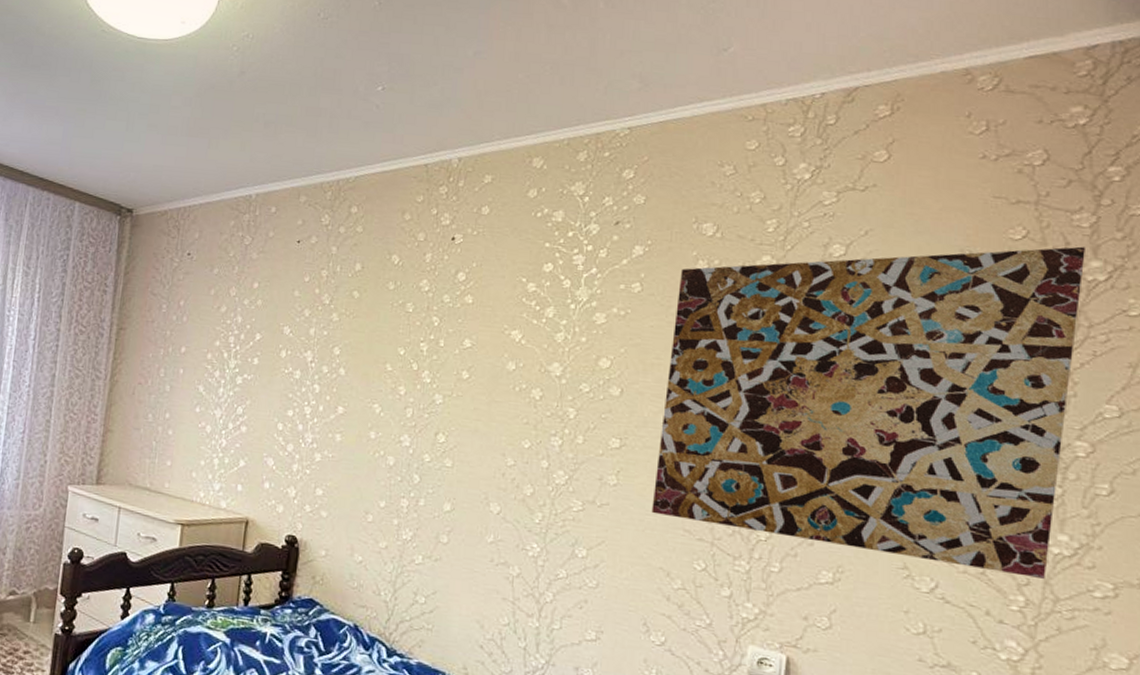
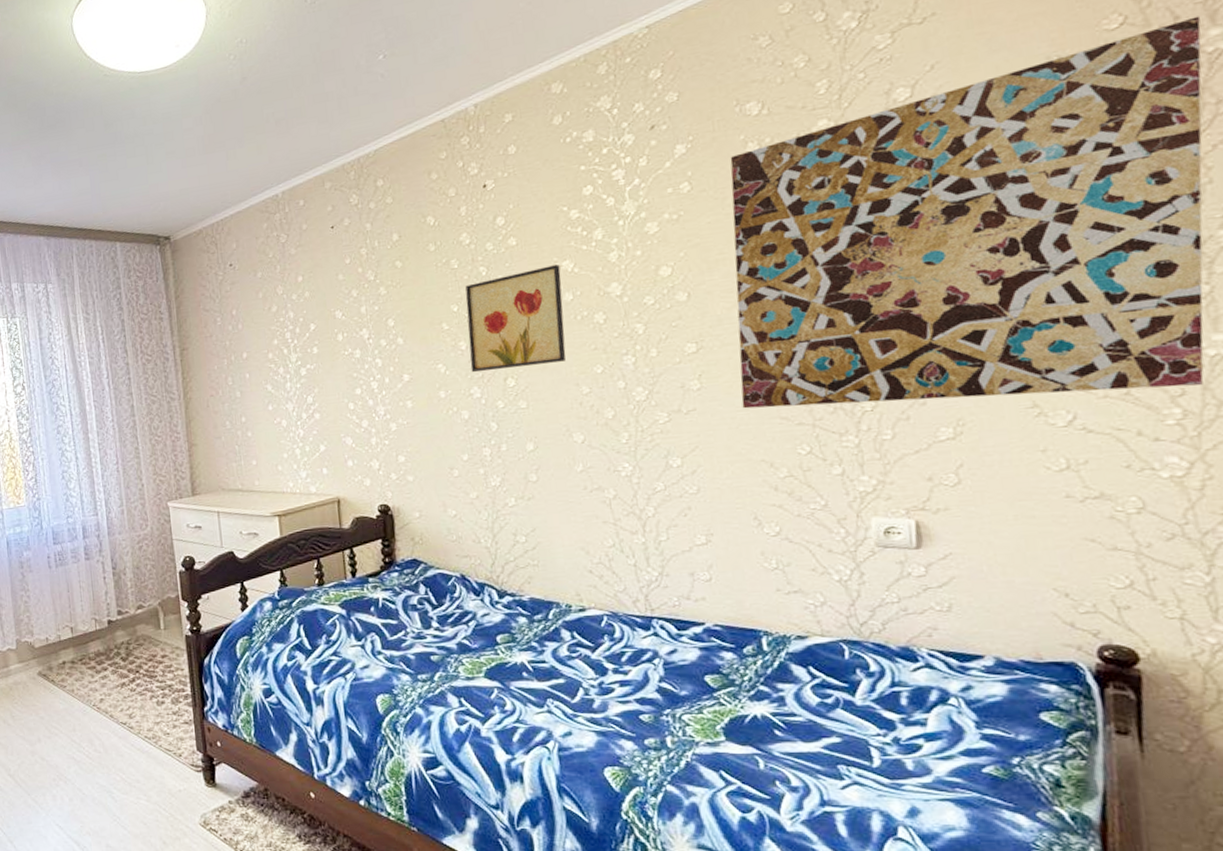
wall art: none [405,331,509,429] -> present [465,264,566,373]

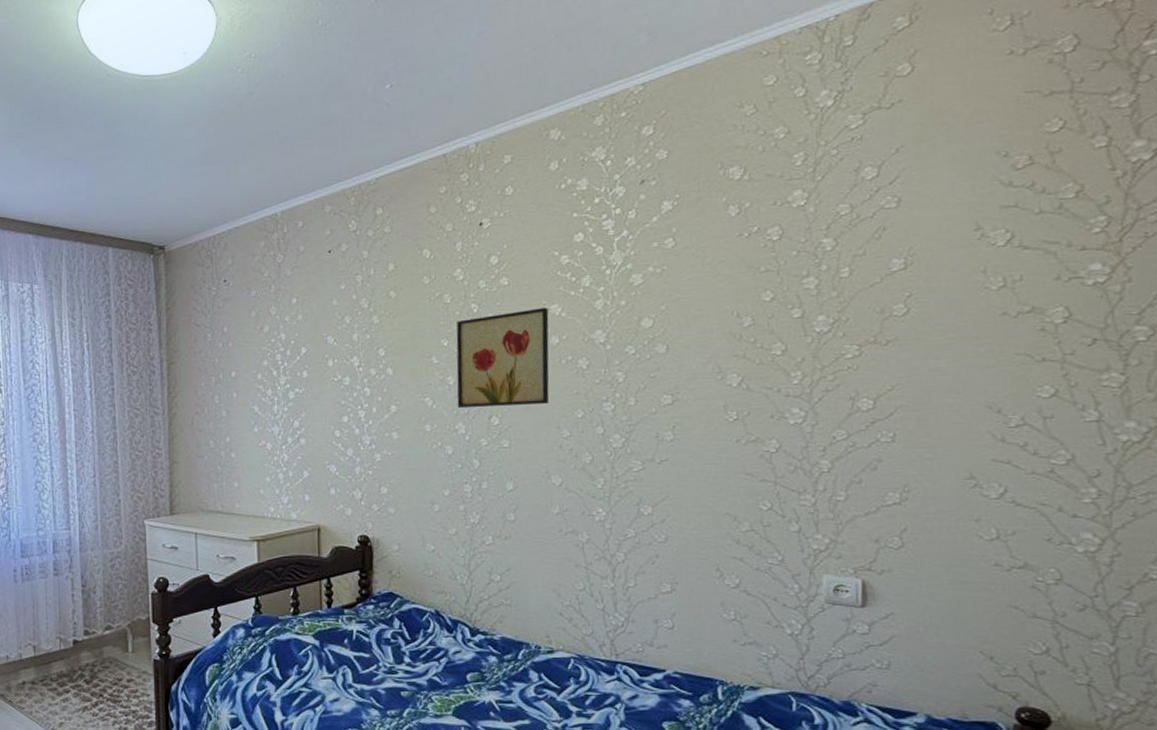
wall art: present [730,16,1204,409] -> none [710,128,1128,468]

